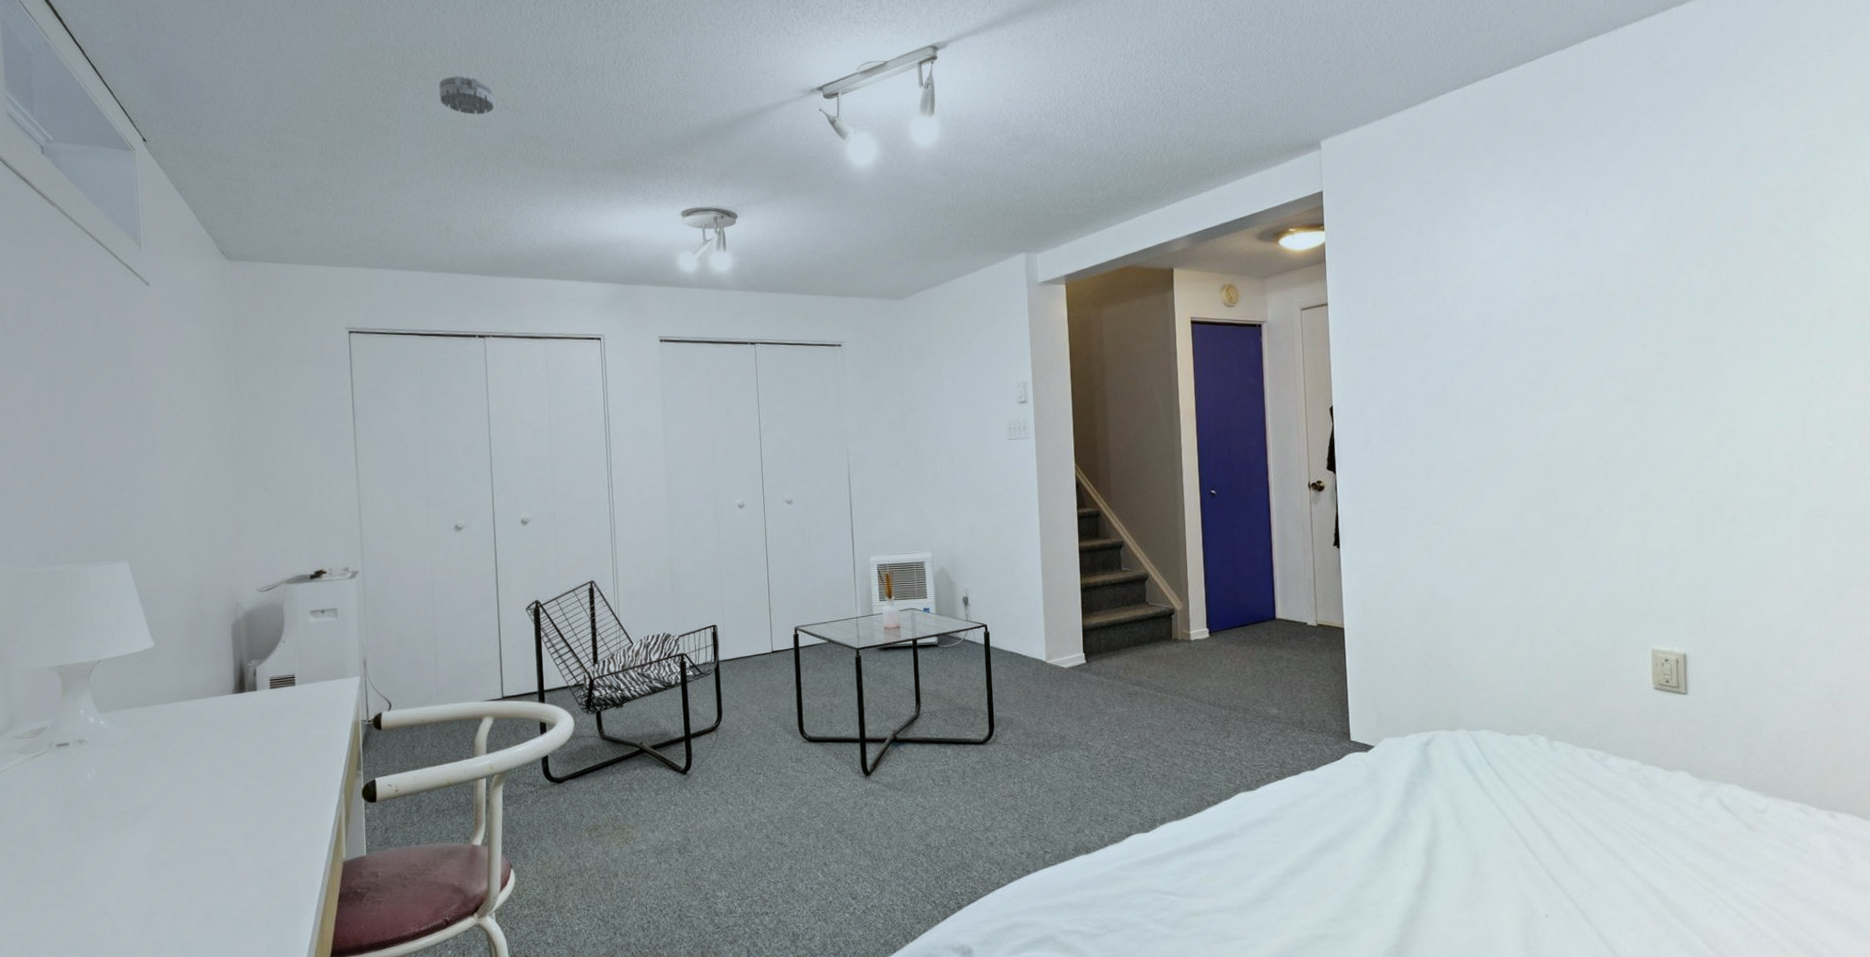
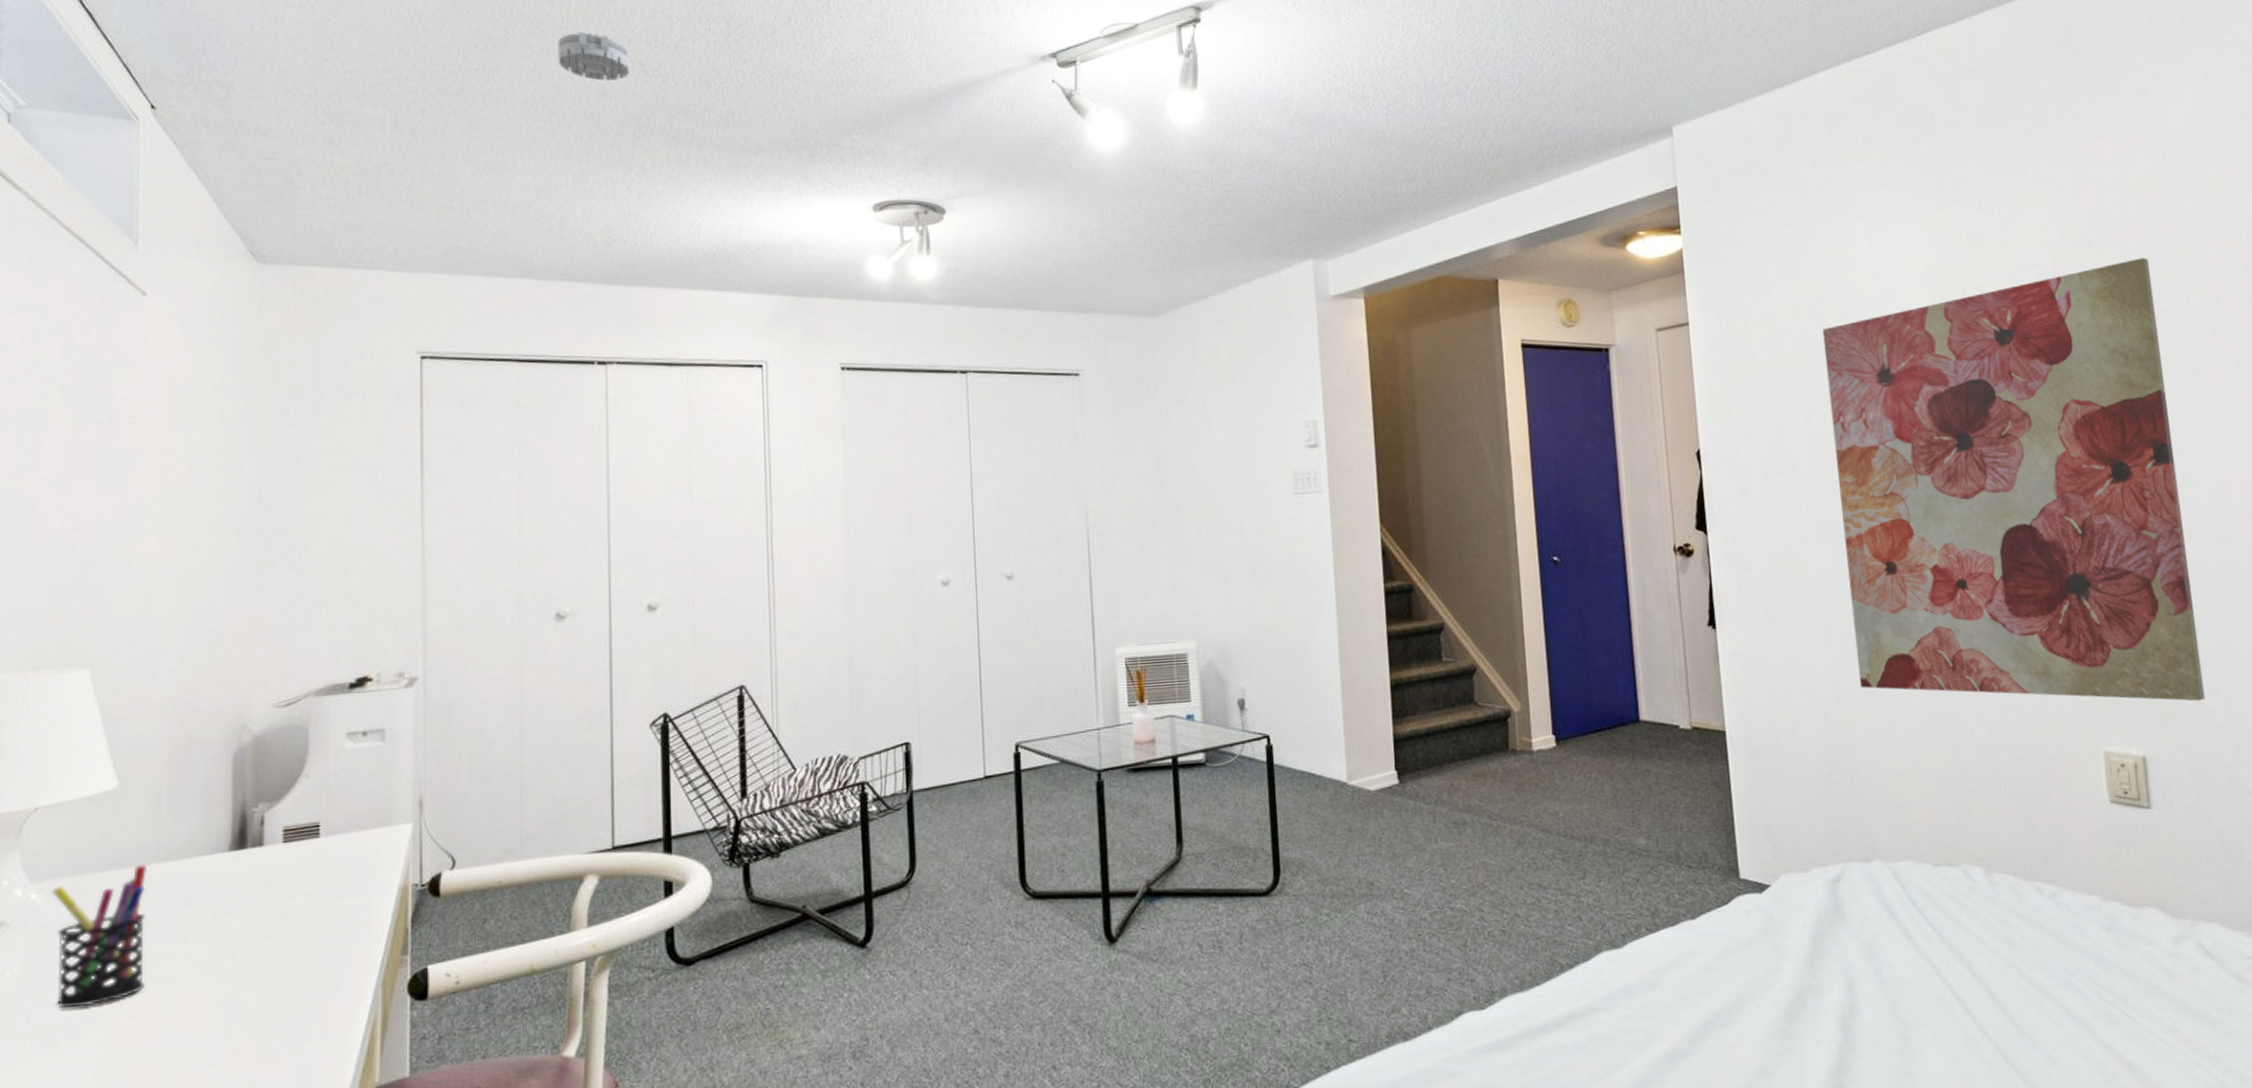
pen holder: none [113,702,182,801] -> present [51,864,148,1009]
wall art: none [1438,248,1740,611] -> present [1823,258,2205,701]

